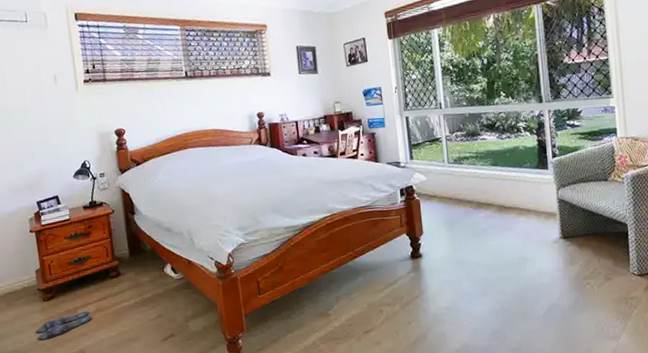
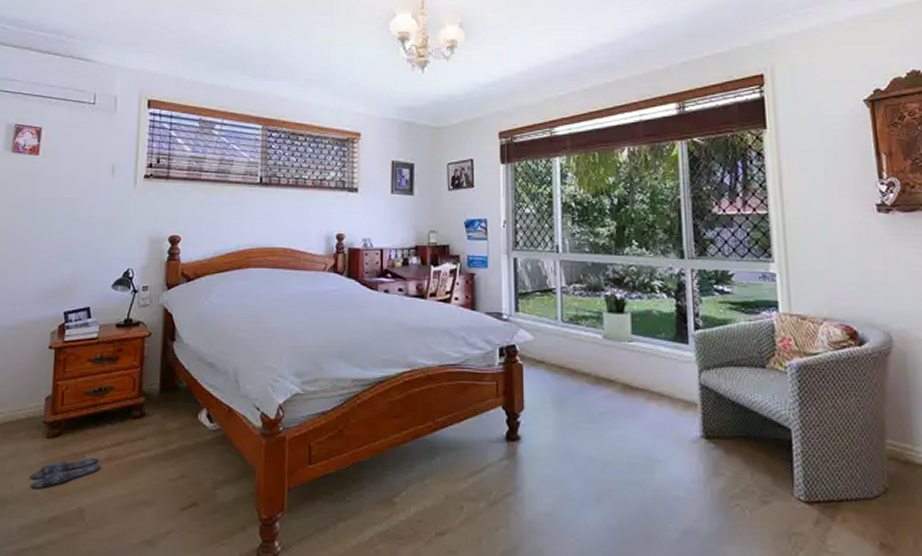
planter: none [479,135,507,175] -> present [600,291,635,342]

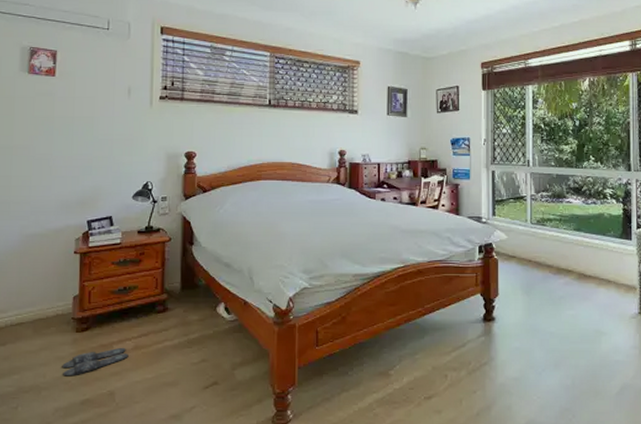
planter: present [600,291,635,342] -> none [561,198,590,239]

